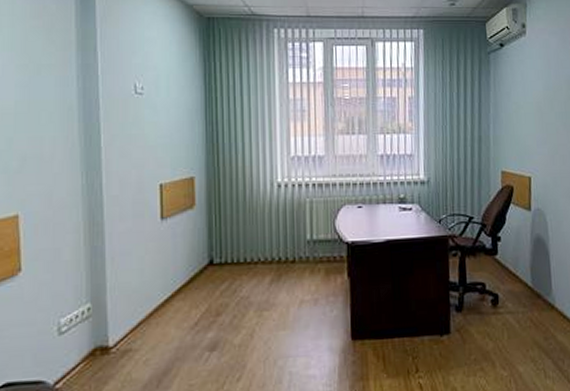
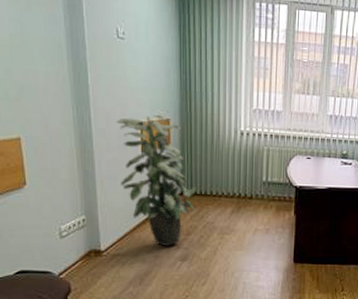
indoor plant: none [132,172,229,333] -> present [116,114,199,246]

